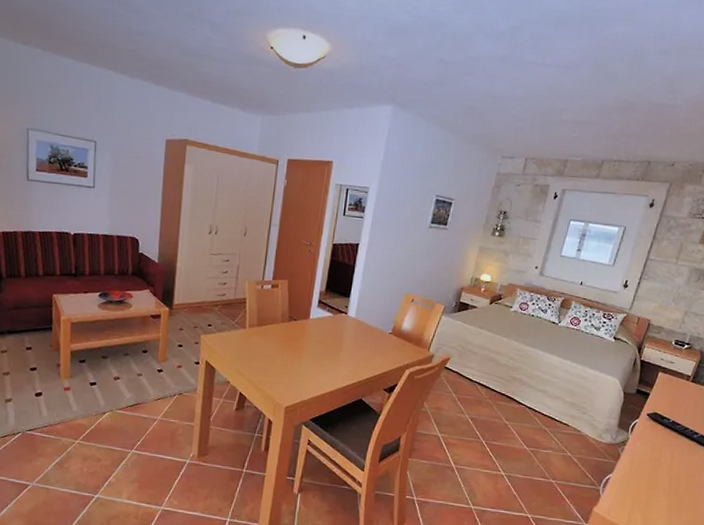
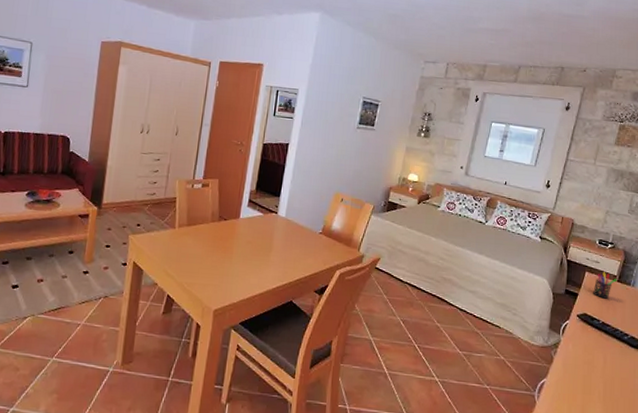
pen holder: none [665,372,691,399] -> present [593,272,617,299]

